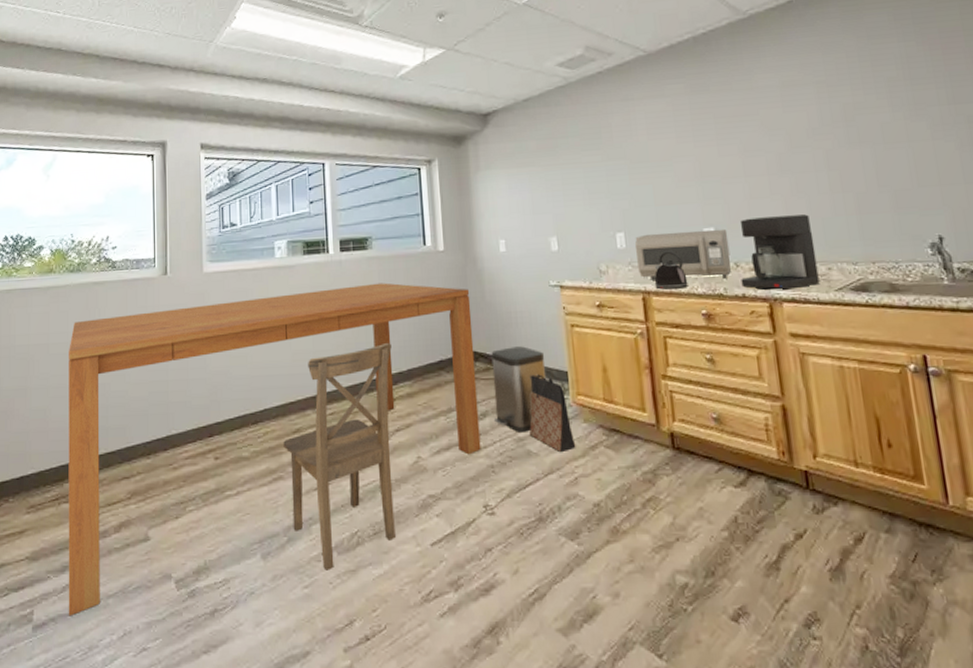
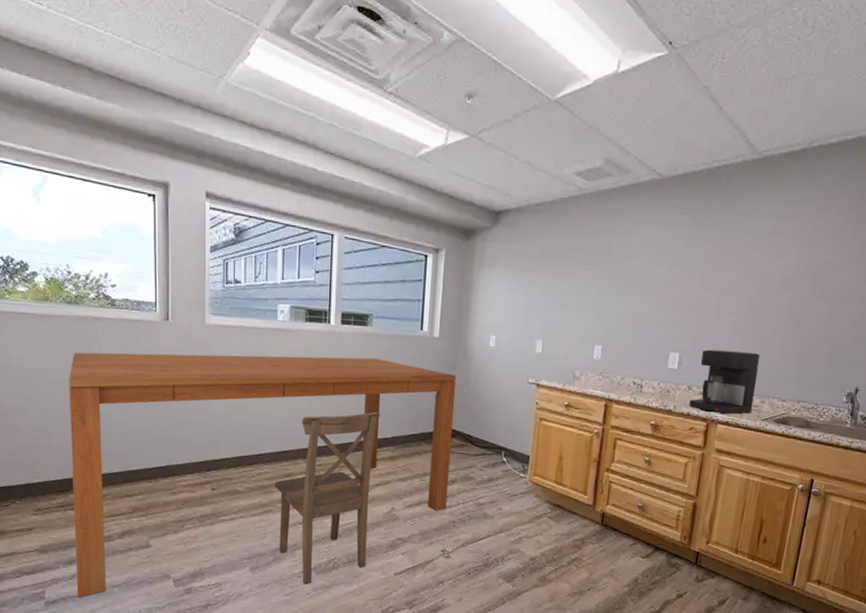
pedal bin: present [491,346,545,432] -> none [461,429,513,499]
bag: present [529,374,576,453] -> none [489,454,525,518]
microwave: present [635,228,732,280] -> none [607,350,690,398]
kettle: present [654,250,688,291] -> none [617,367,646,402]

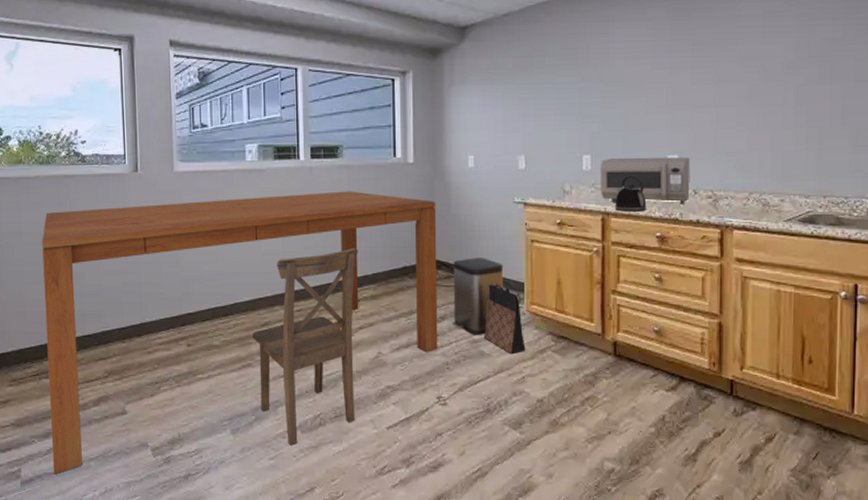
pedal bin: none [461,429,513,499] -> present [452,258,504,335]
bag: none [489,454,525,518] -> present [484,284,526,355]
microwave: none [607,350,690,398] -> present [601,156,691,204]
kettle: none [617,367,646,402] -> present [614,175,647,213]
coffee maker: present [689,349,760,415] -> none [697,147,772,219]

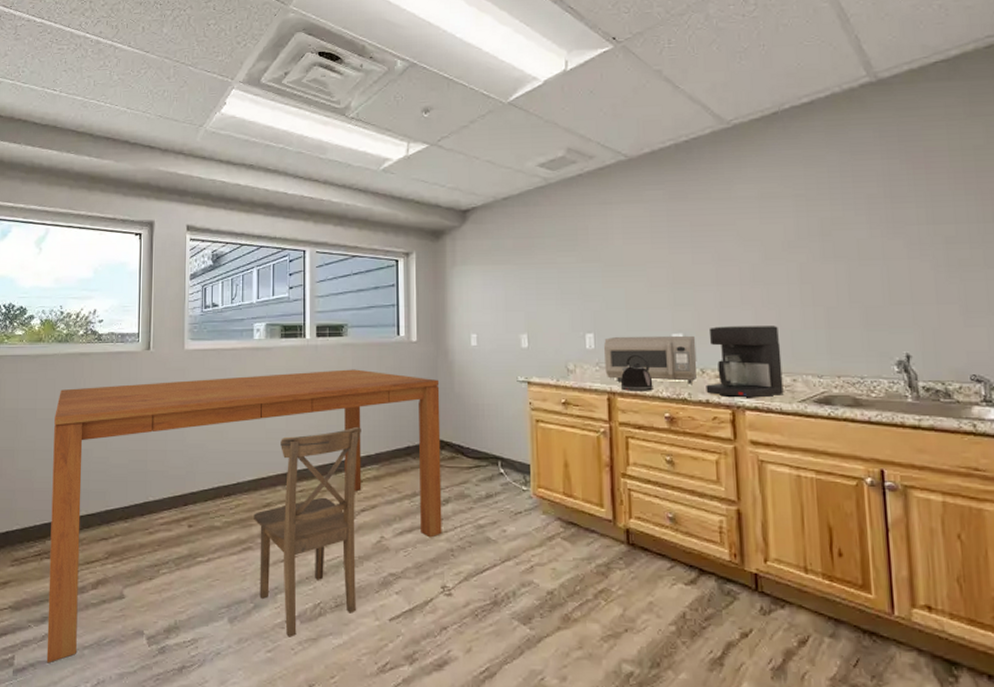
pedal bin: present [452,258,504,335] -> none [457,438,509,520]
bag: present [484,284,526,355] -> none [490,465,534,542]
coffee maker: none [697,147,772,219] -> present [706,326,784,400]

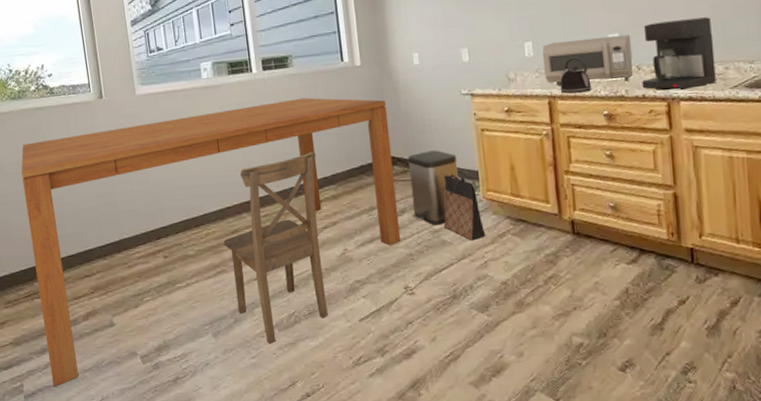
pedal bin: none [457,438,509,520] -> present [408,150,458,225]
bag: none [490,465,534,542] -> present [443,174,486,241]

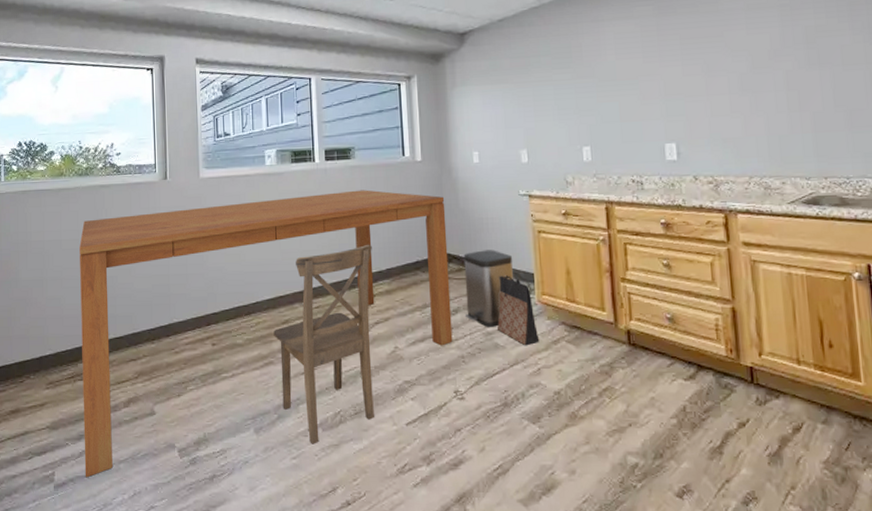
microwave: present [542,34,634,85] -> none [600,144,691,191]
kettle: present [560,57,592,95] -> none [617,164,649,201]
coffee maker: present [642,17,716,91] -> none [699,132,773,203]

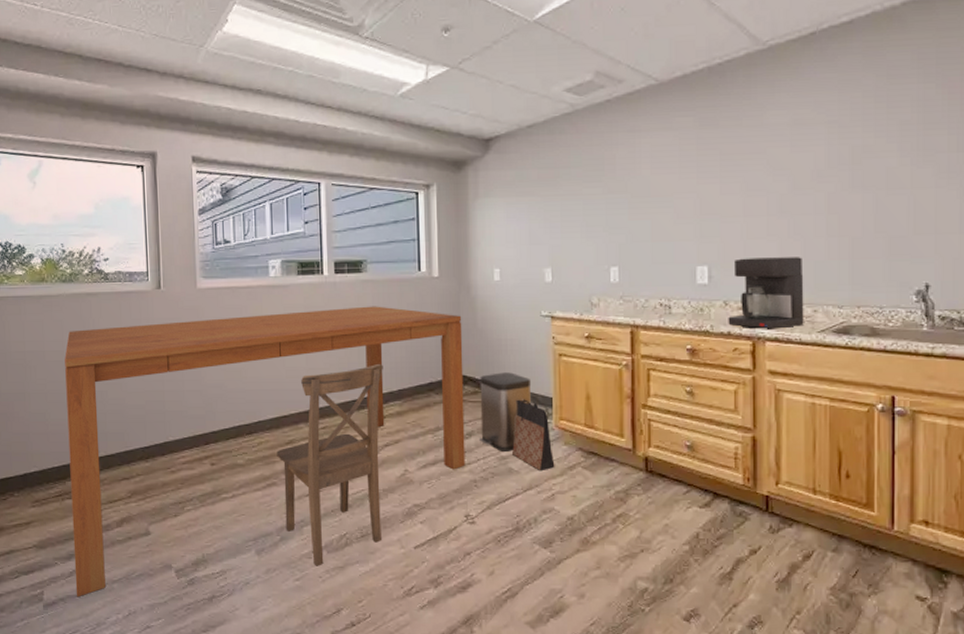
coffee maker: none [699,132,773,203] -> present [728,257,804,331]

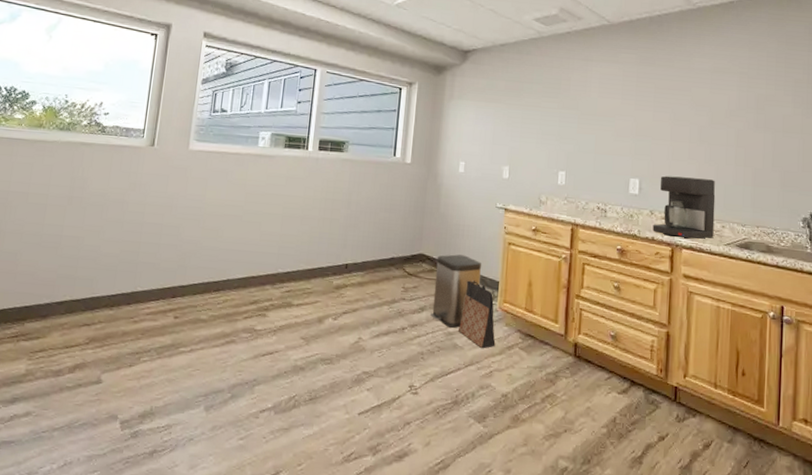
dining table: present [65,306,466,597] -> none [12,176,427,444]
dining chair: present [277,363,383,566] -> none [237,235,351,427]

